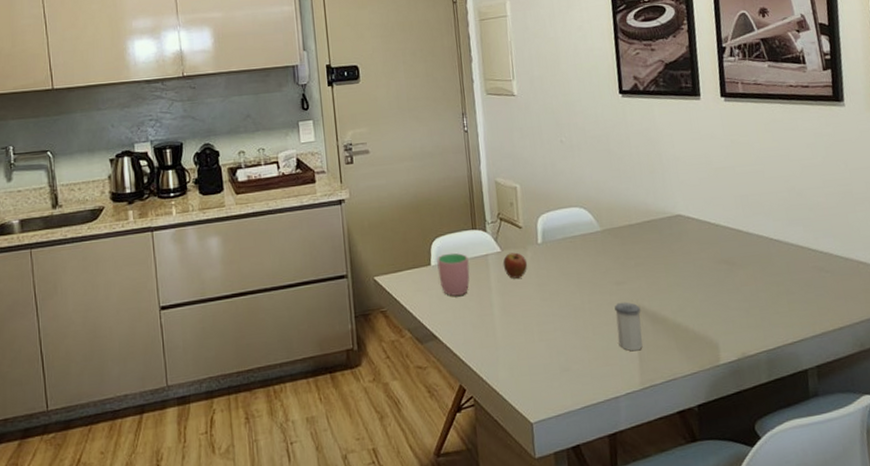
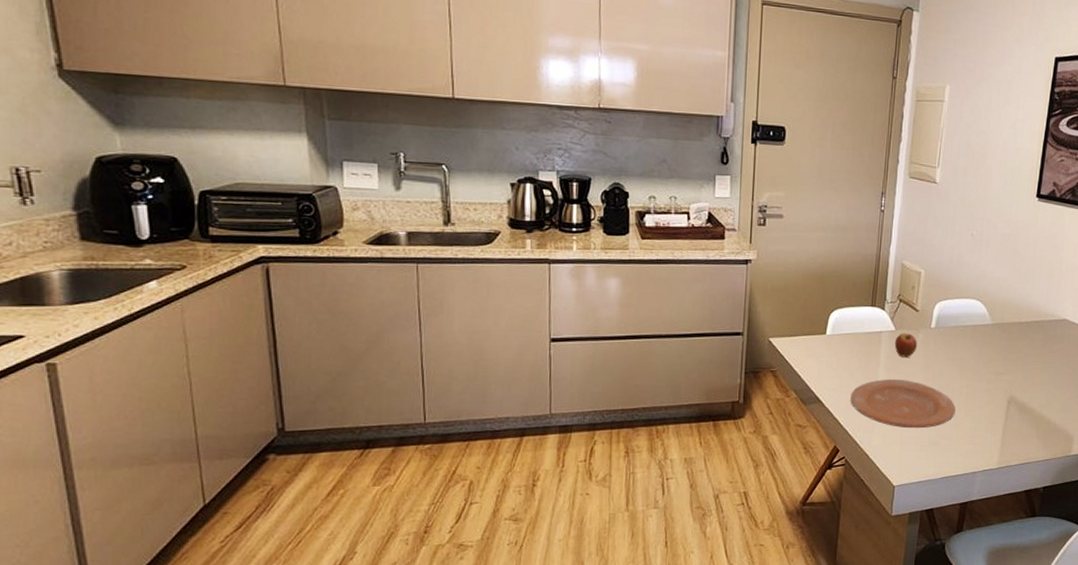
cup: present [437,252,470,296] -> none [831,325,863,366]
plate: none [467,303,582,356] -> present [850,379,956,429]
salt shaker: present [614,301,643,352] -> none [986,391,1013,435]

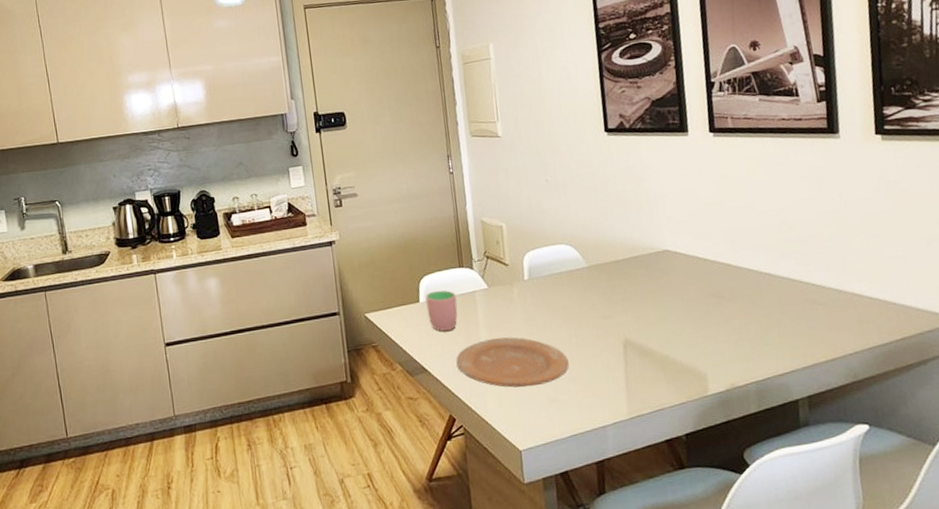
cup: none [831,325,863,366] -> present [425,290,458,331]
fruit: present [894,333,918,357] -> none [489,289,515,314]

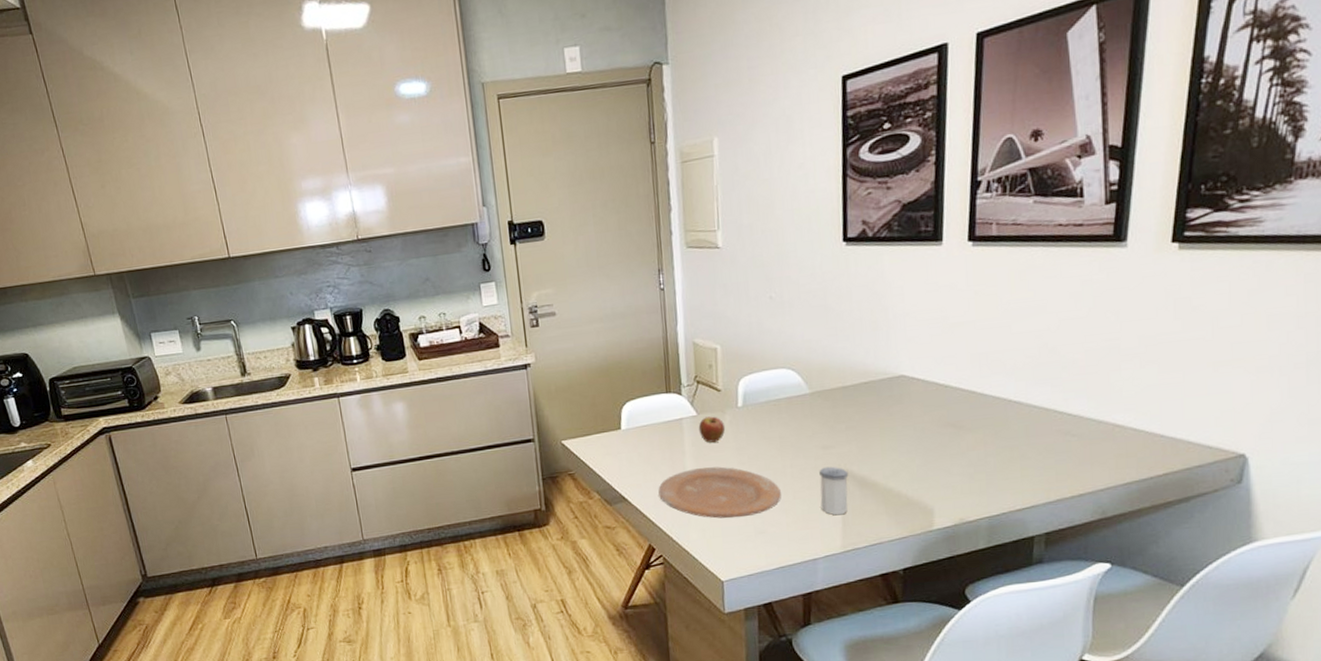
cup: present [425,290,458,331] -> none [627,416,663,460]
fruit: none [489,289,515,314] -> present [698,416,726,443]
salt shaker: none [601,335,630,383] -> present [819,466,849,516]

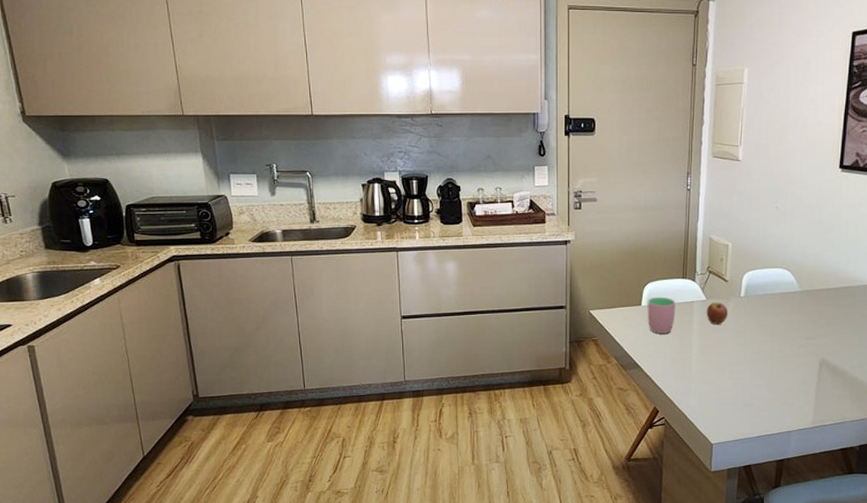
cup: none [627,416,663,460] -> present [647,297,676,334]
plate: present [658,466,781,519] -> none [667,346,768,391]
salt shaker: present [819,466,849,516] -> none [799,354,824,396]

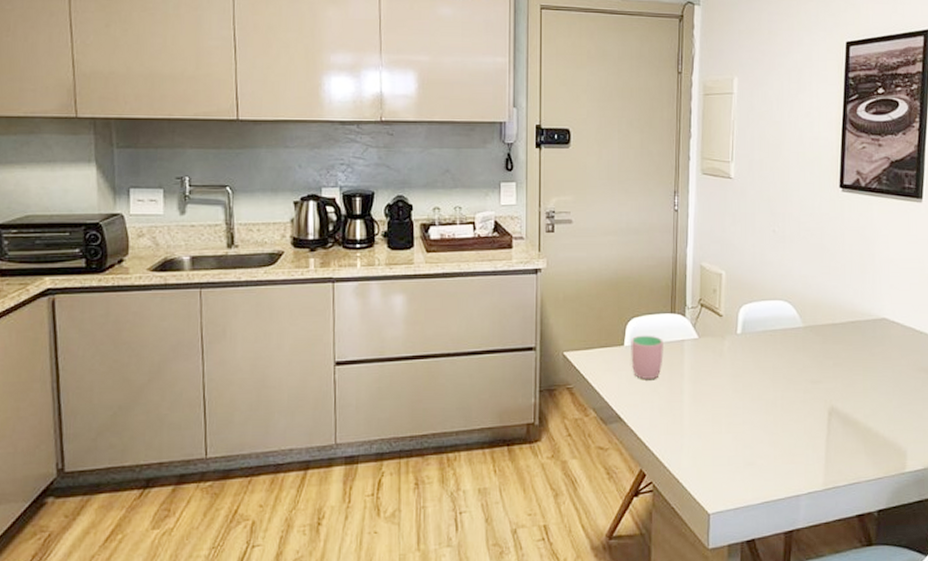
fruit: present [706,302,729,324] -> none [698,341,724,367]

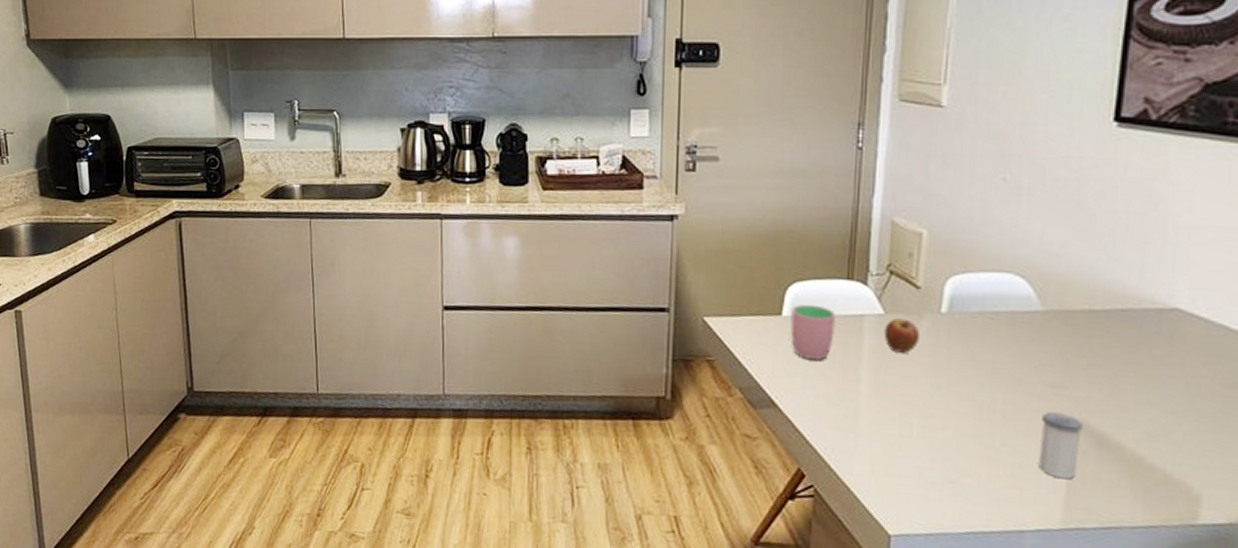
fruit: none [698,341,724,367] -> present [883,318,921,353]
salt shaker: none [806,401,834,452] -> present [1038,411,1084,480]

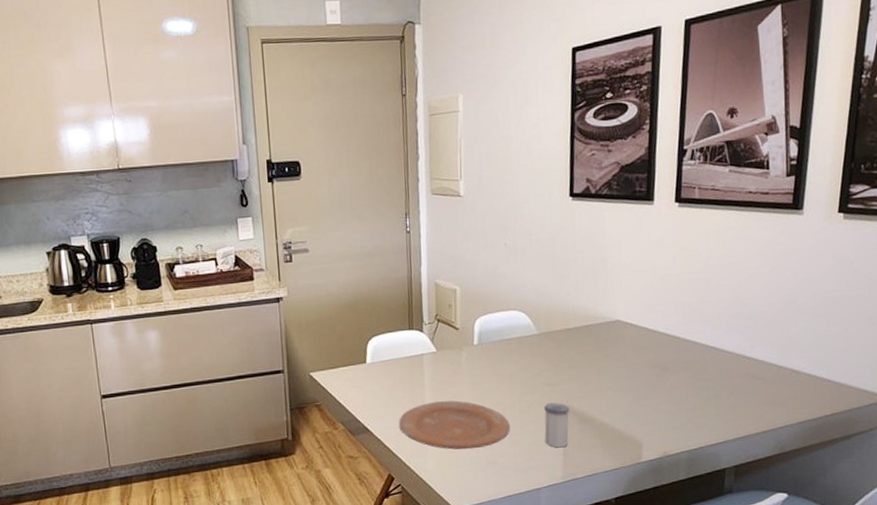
cup: present [790,304,835,360] -> none [372,351,404,393]
plate: none [819,382,985,457] -> present [399,400,510,450]
fruit: present [883,318,921,353] -> none [437,353,462,378]

